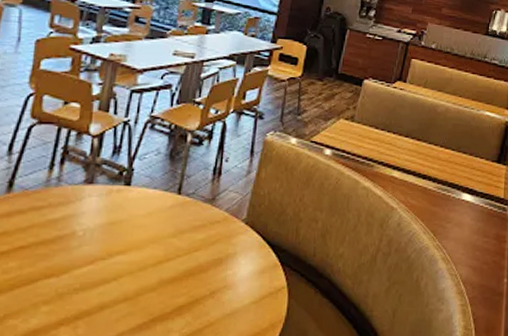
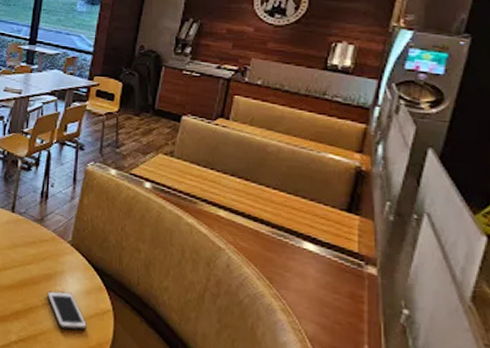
cell phone: none [216,275,259,316] -> present [47,291,87,330]

